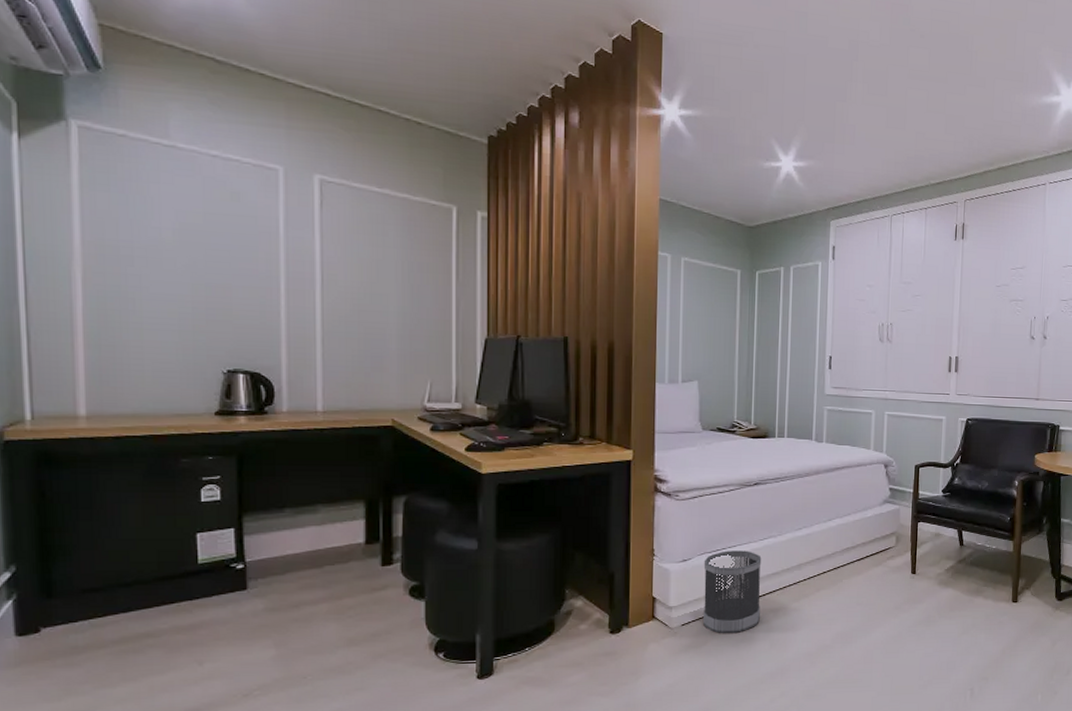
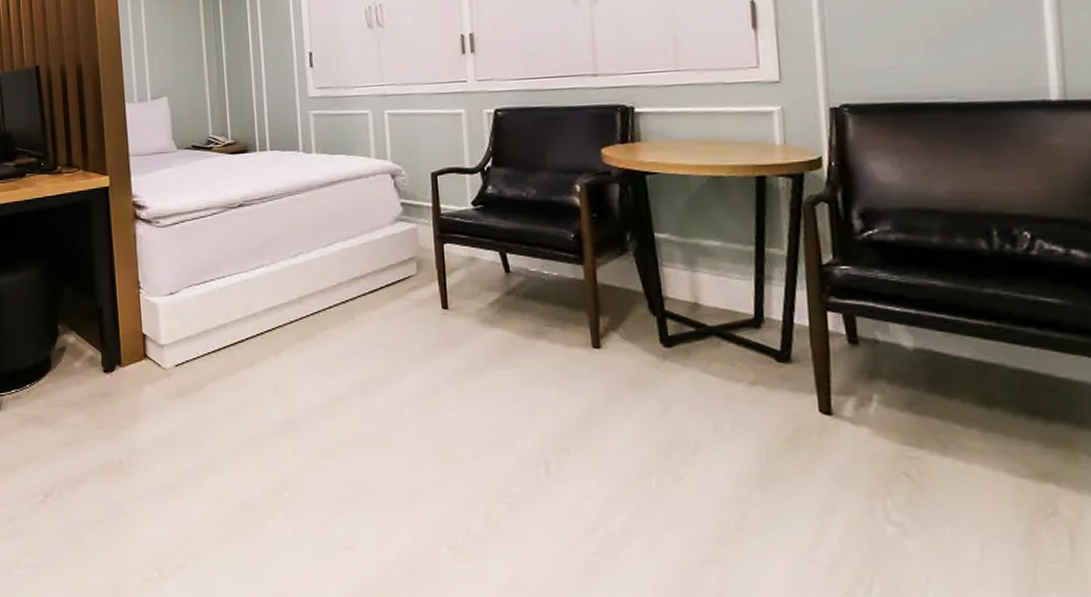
wastebasket: present [703,550,762,634] -> none [192,282,260,378]

